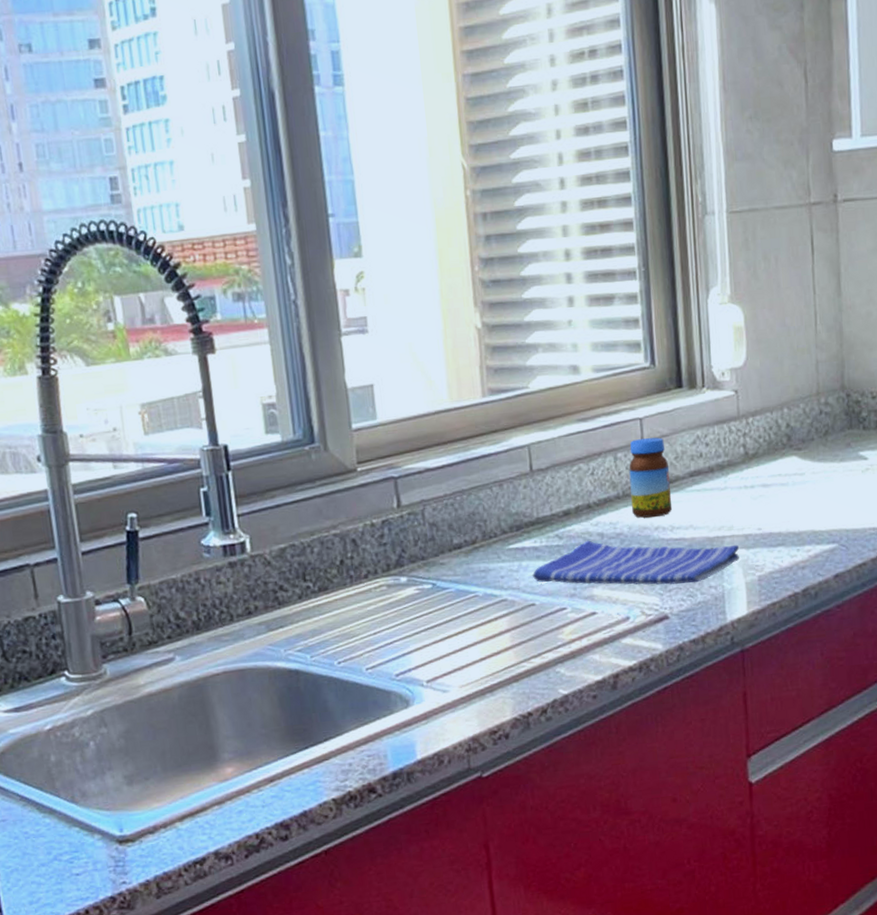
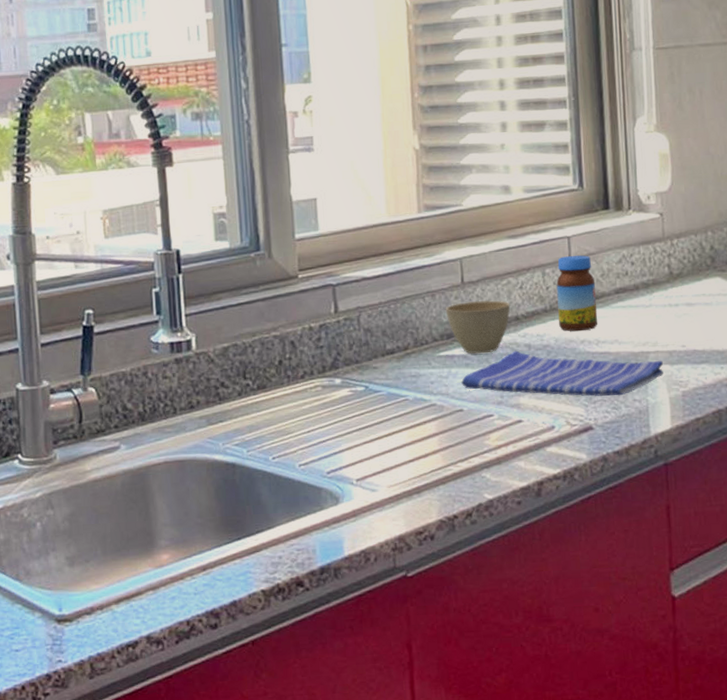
cup: none [514,488,582,546] -> present [445,300,511,354]

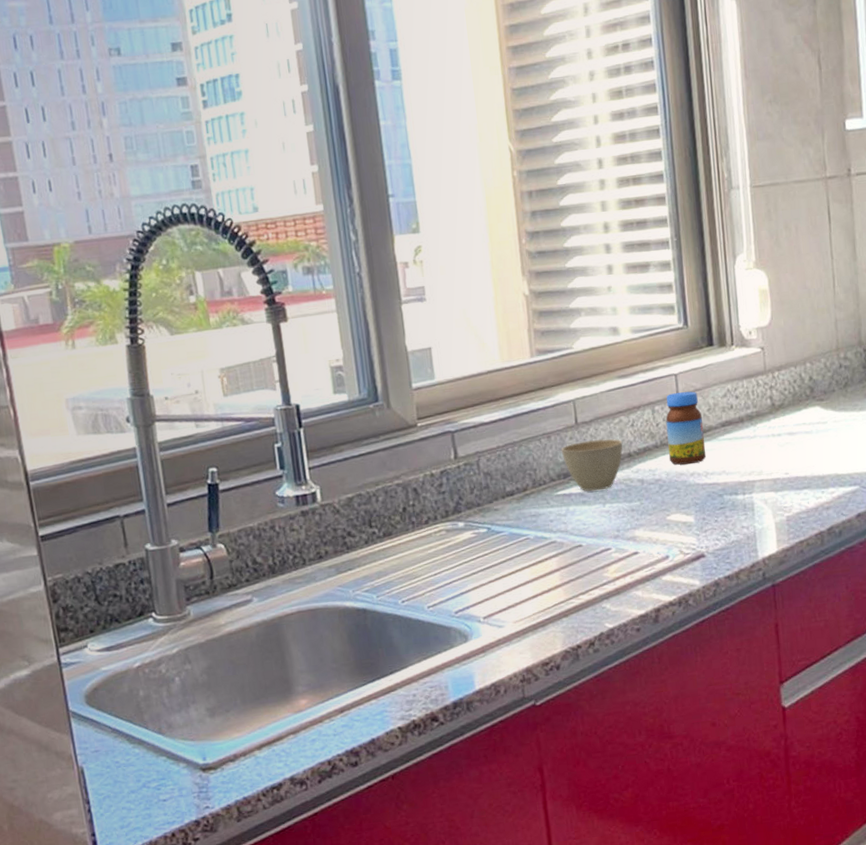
dish towel: present [461,350,664,397] -> none [579,486,769,526]

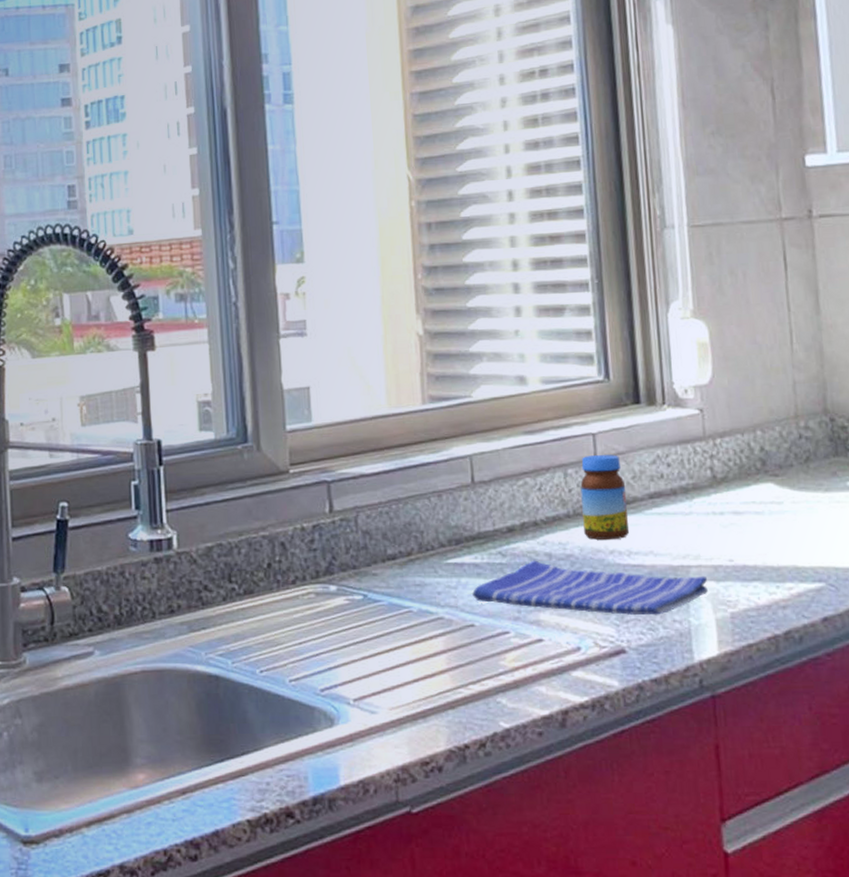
cup: present [561,438,623,491] -> none [453,503,528,563]
dish towel: none [579,486,769,526] -> present [472,560,708,615]

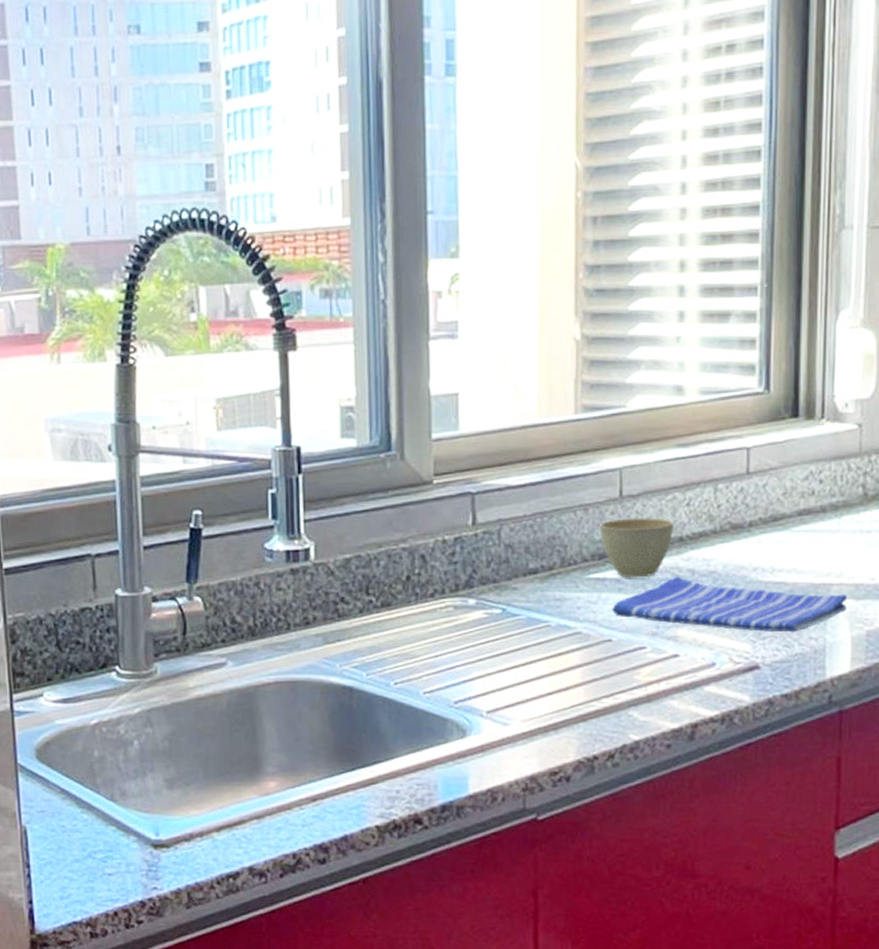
cup: none [453,503,528,563] -> present [599,517,674,578]
jar: present [580,455,629,540] -> none [729,470,776,557]

